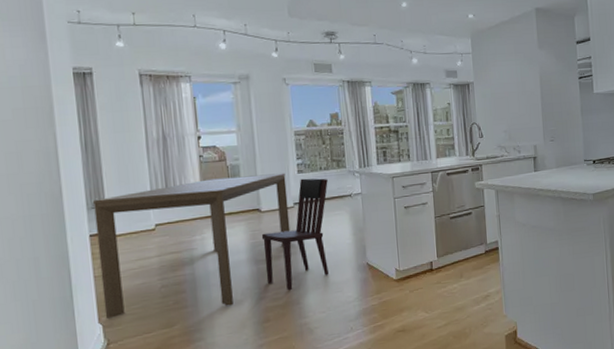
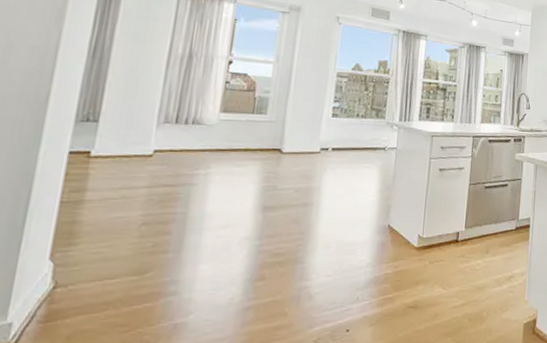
dining table: present [93,173,292,319] -> none [60,108,318,256]
dining chair: present [261,178,330,290] -> none [271,123,363,245]

